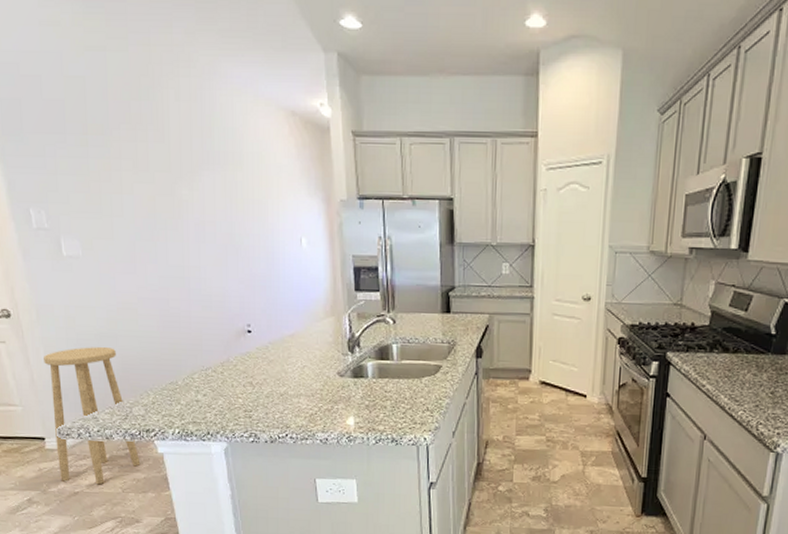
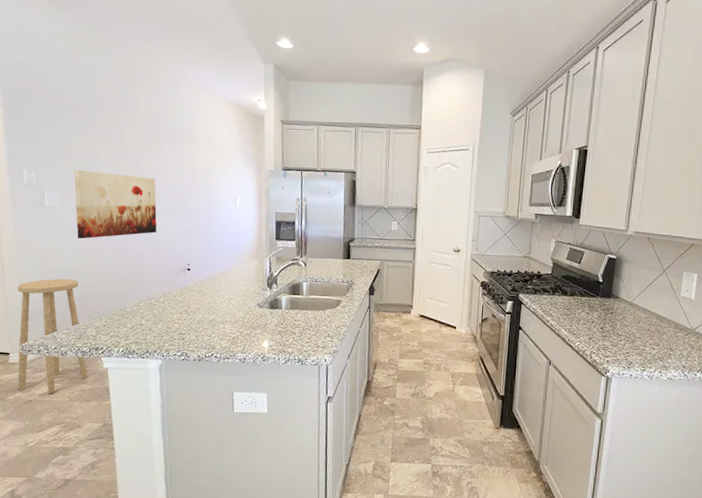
wall art: none [93,207,205,296] -> present [73,169,157,239]

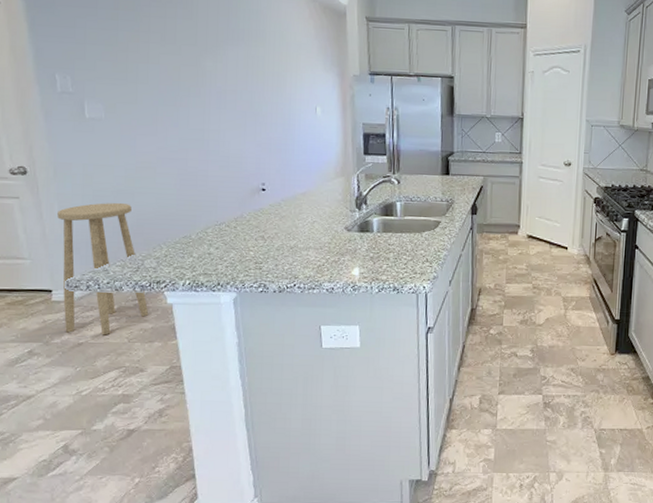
wall art: present [73,169,157,239] -> none [118,74,224,156]

